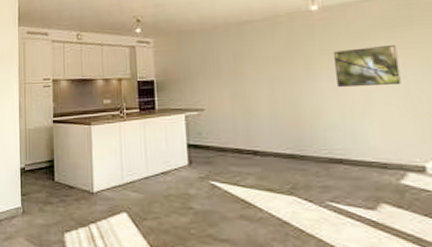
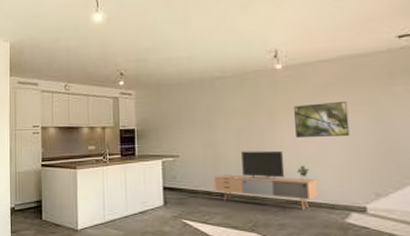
media console: none [244,102,367,170] -> present [213,150,318,210]

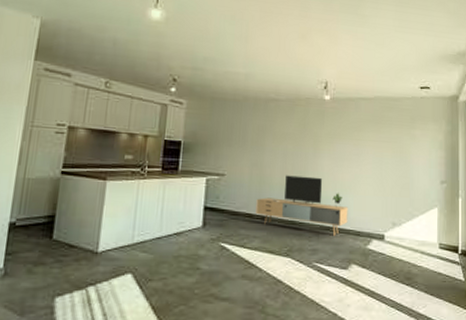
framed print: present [293,100,350,139] -> none [335,136,379,169]

